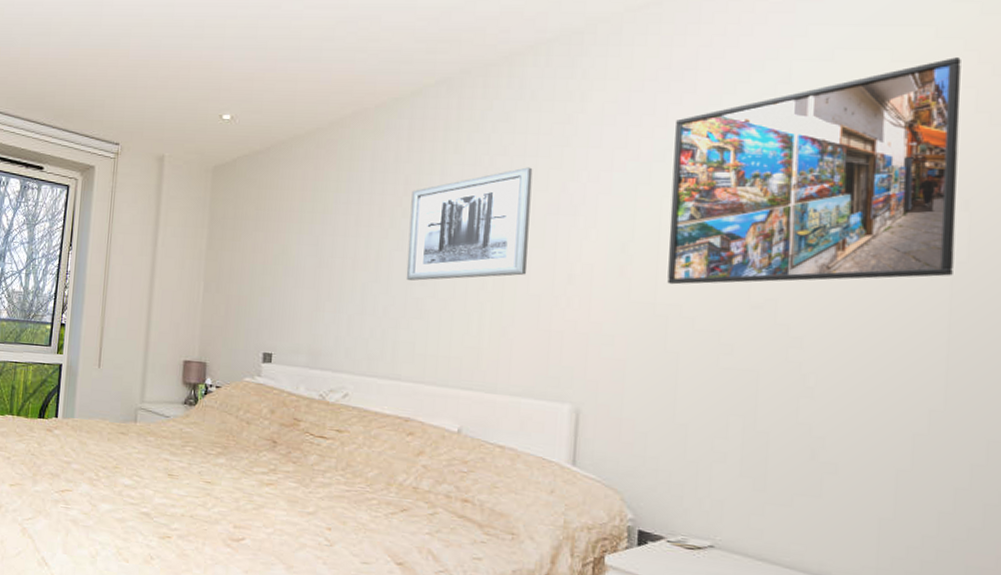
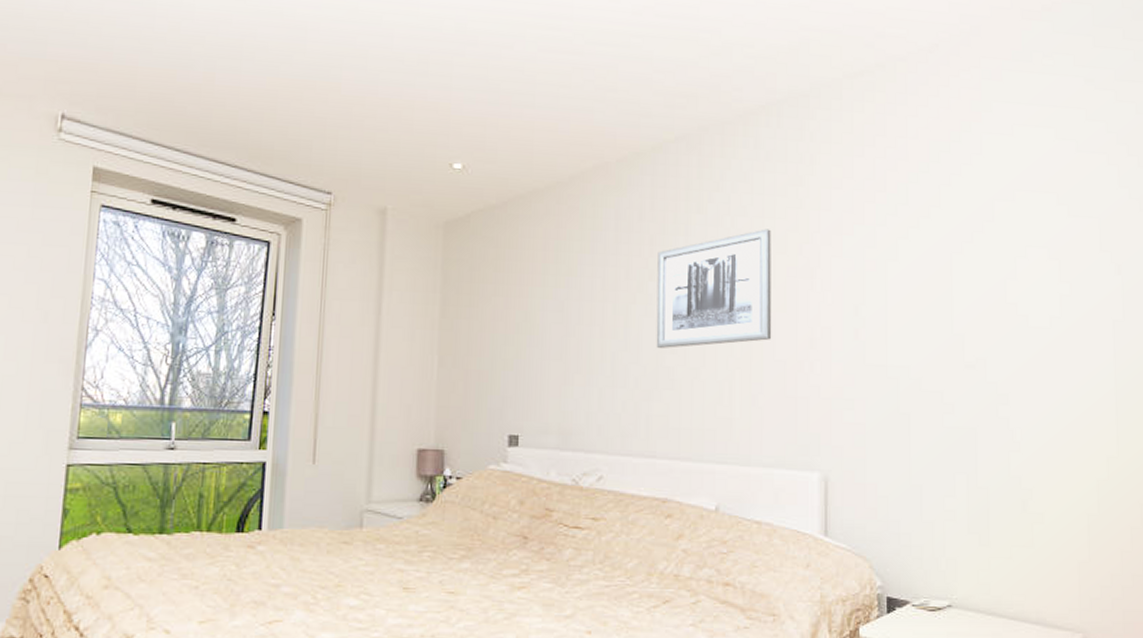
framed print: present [667,57,961,285] -> none [893,138,1114,347]

